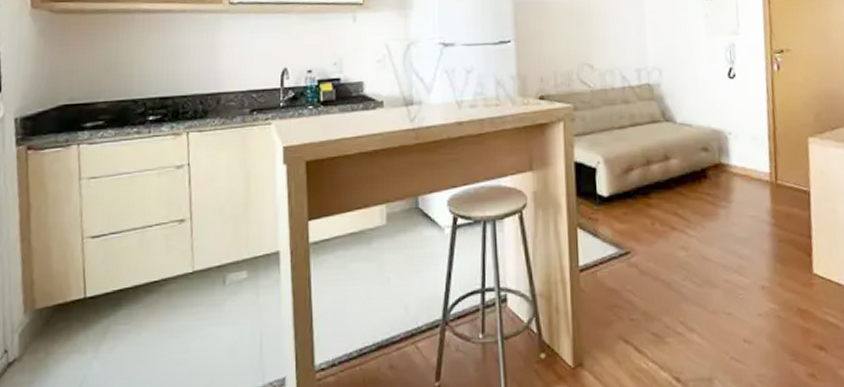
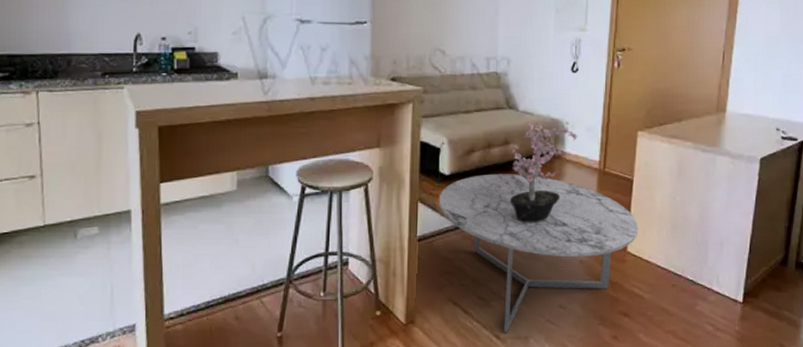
coffee table: none [598,191,824,375] -> present [438,173,639,334]
potted plant: none [673,134,743,246] -> present [510,122,578,223]

